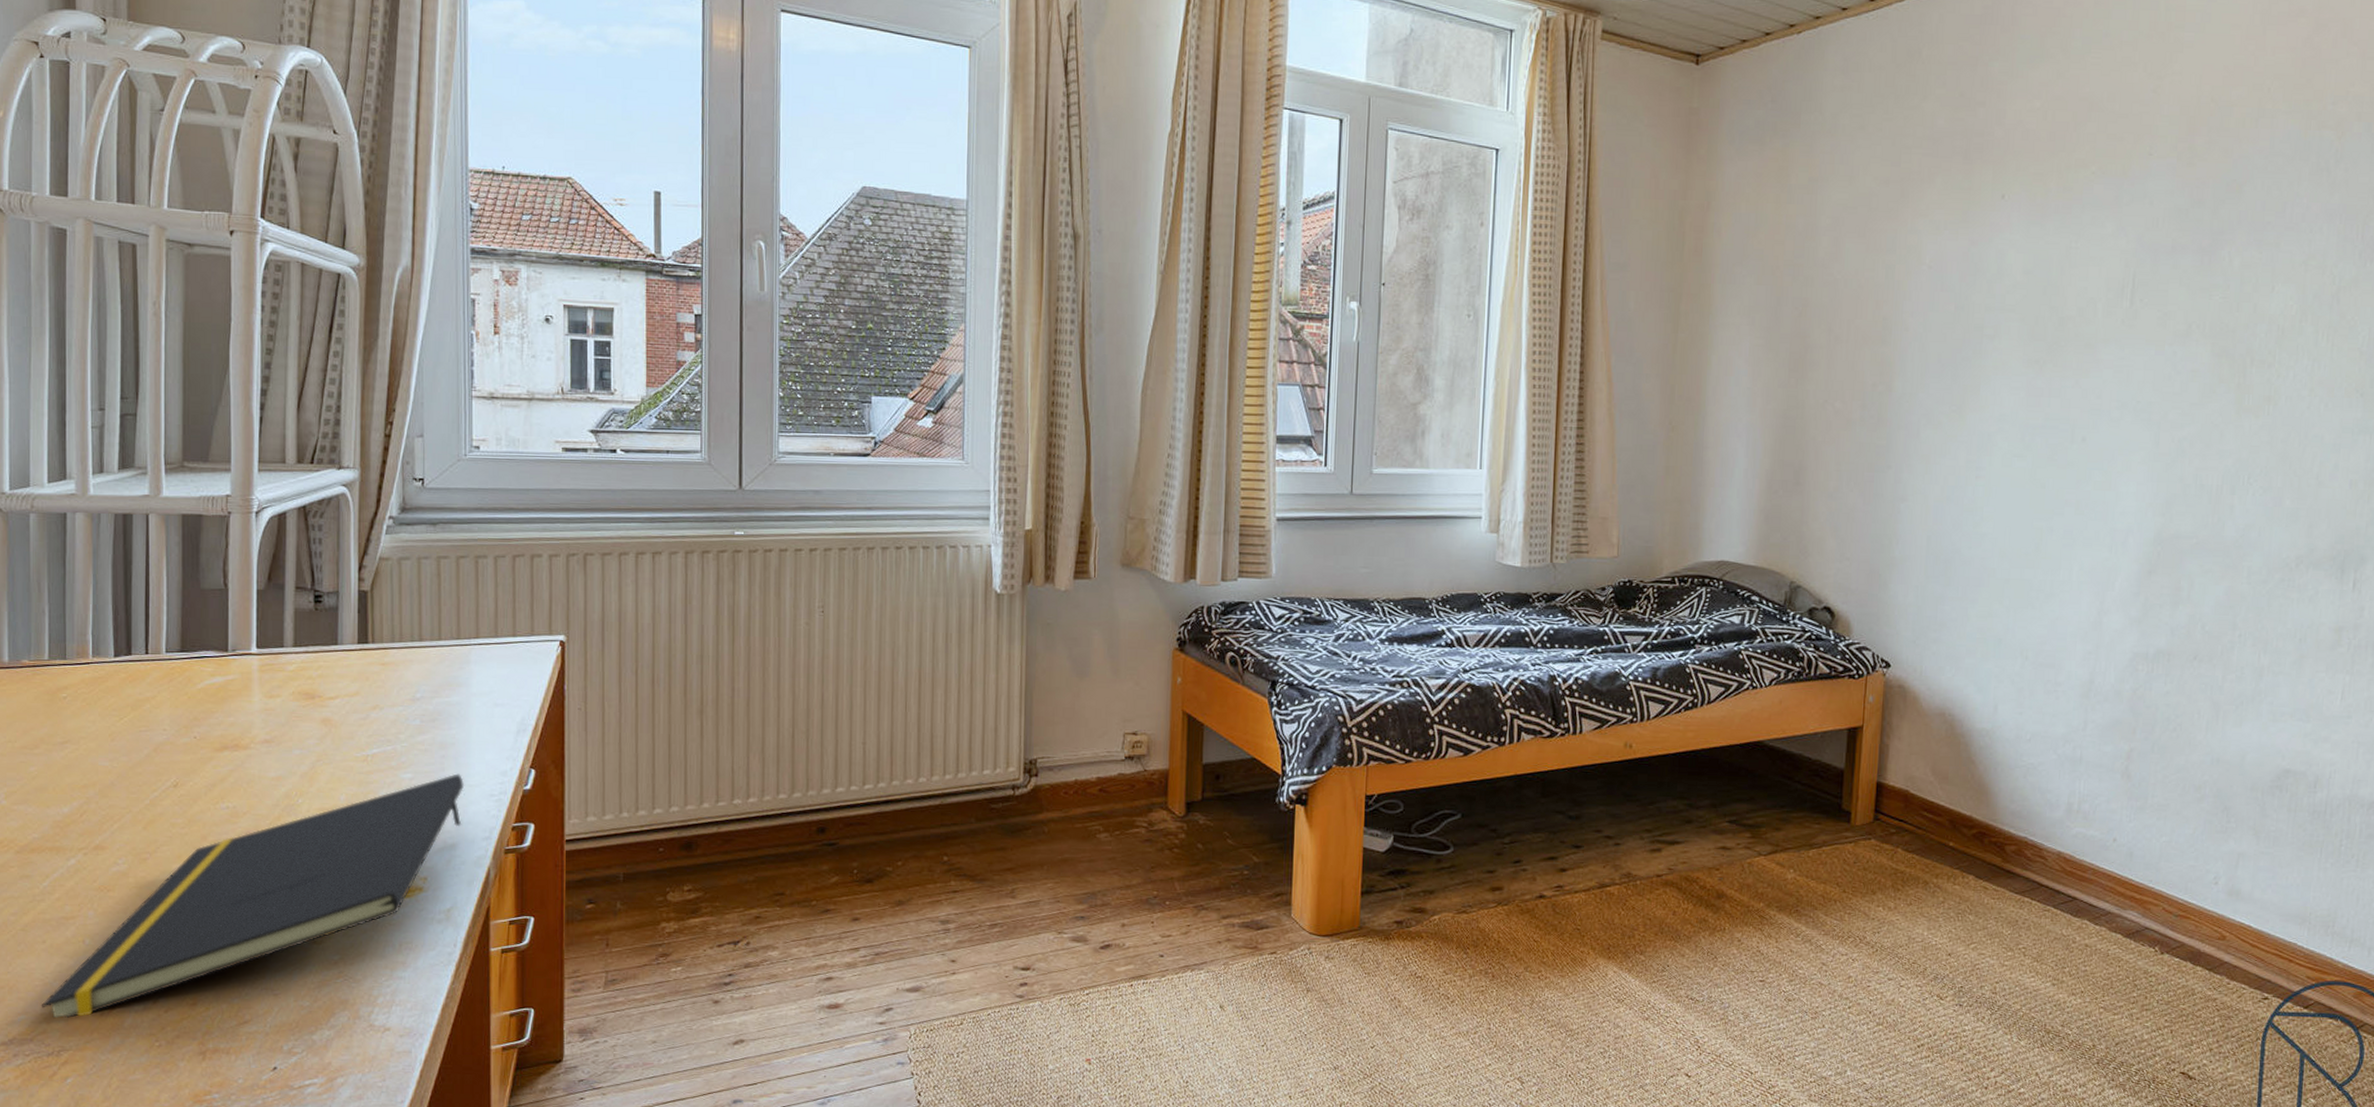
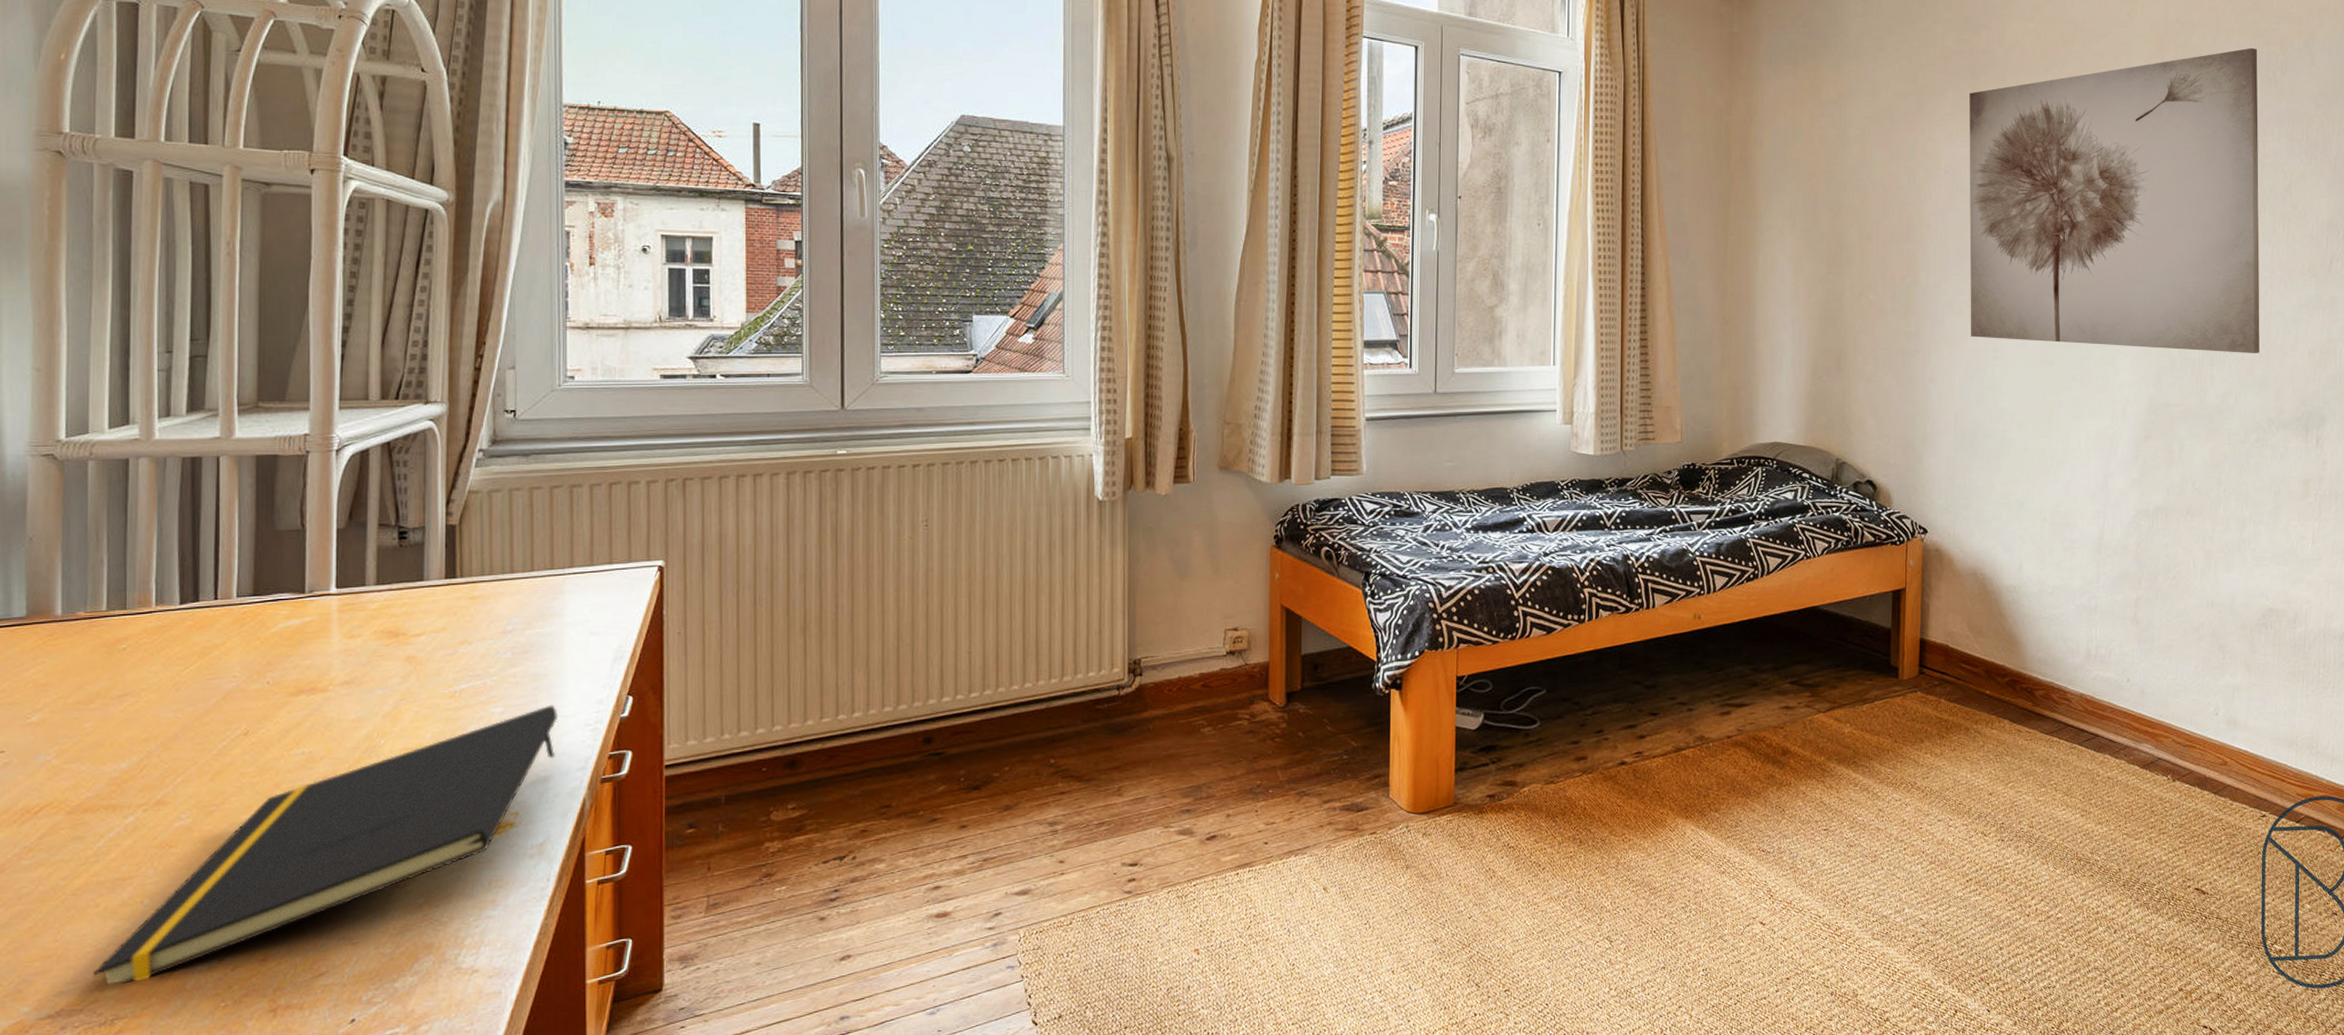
wall art: none [1950,131,2308,482] -> present [1969,47,2260,353]

